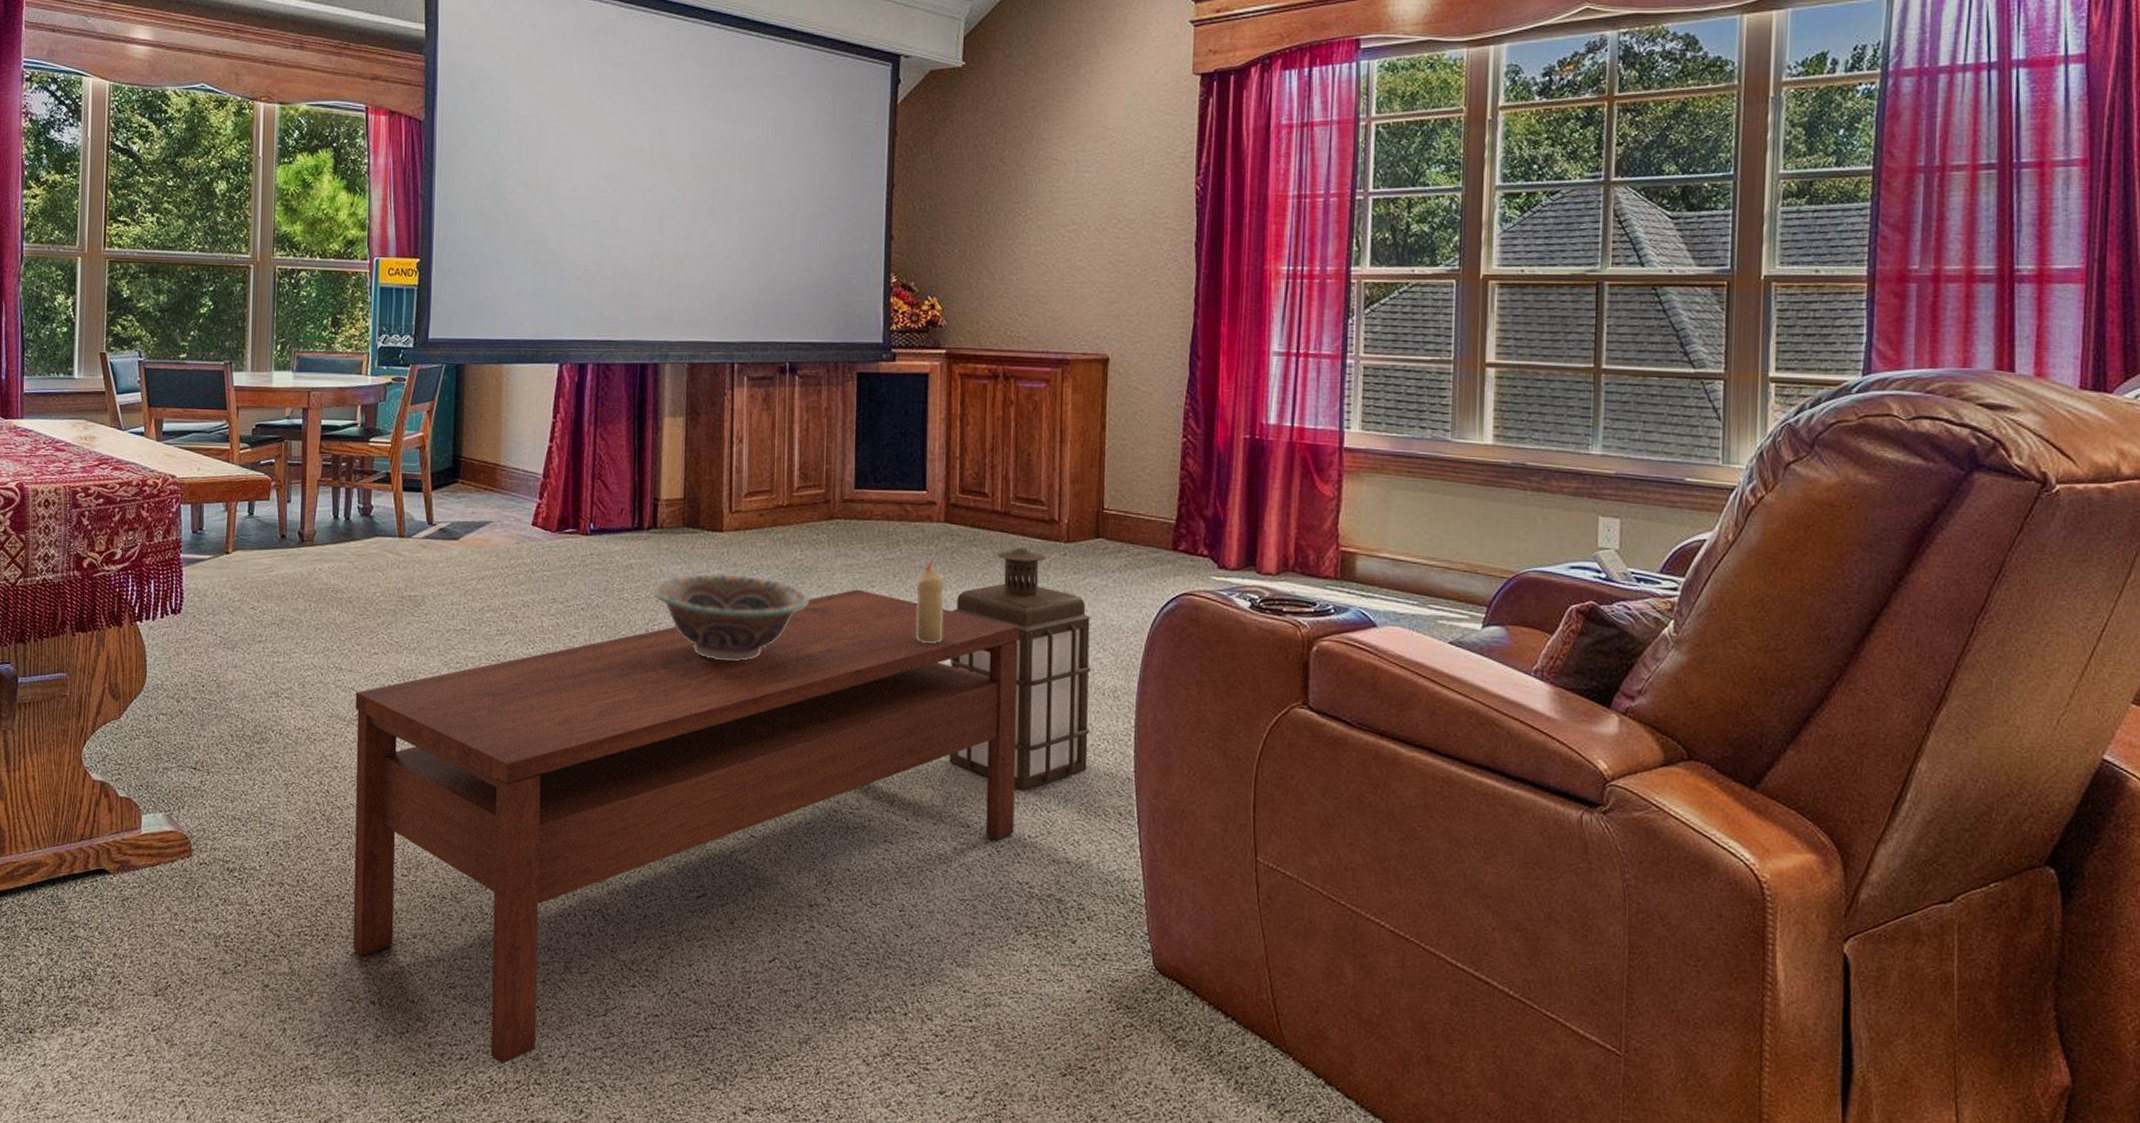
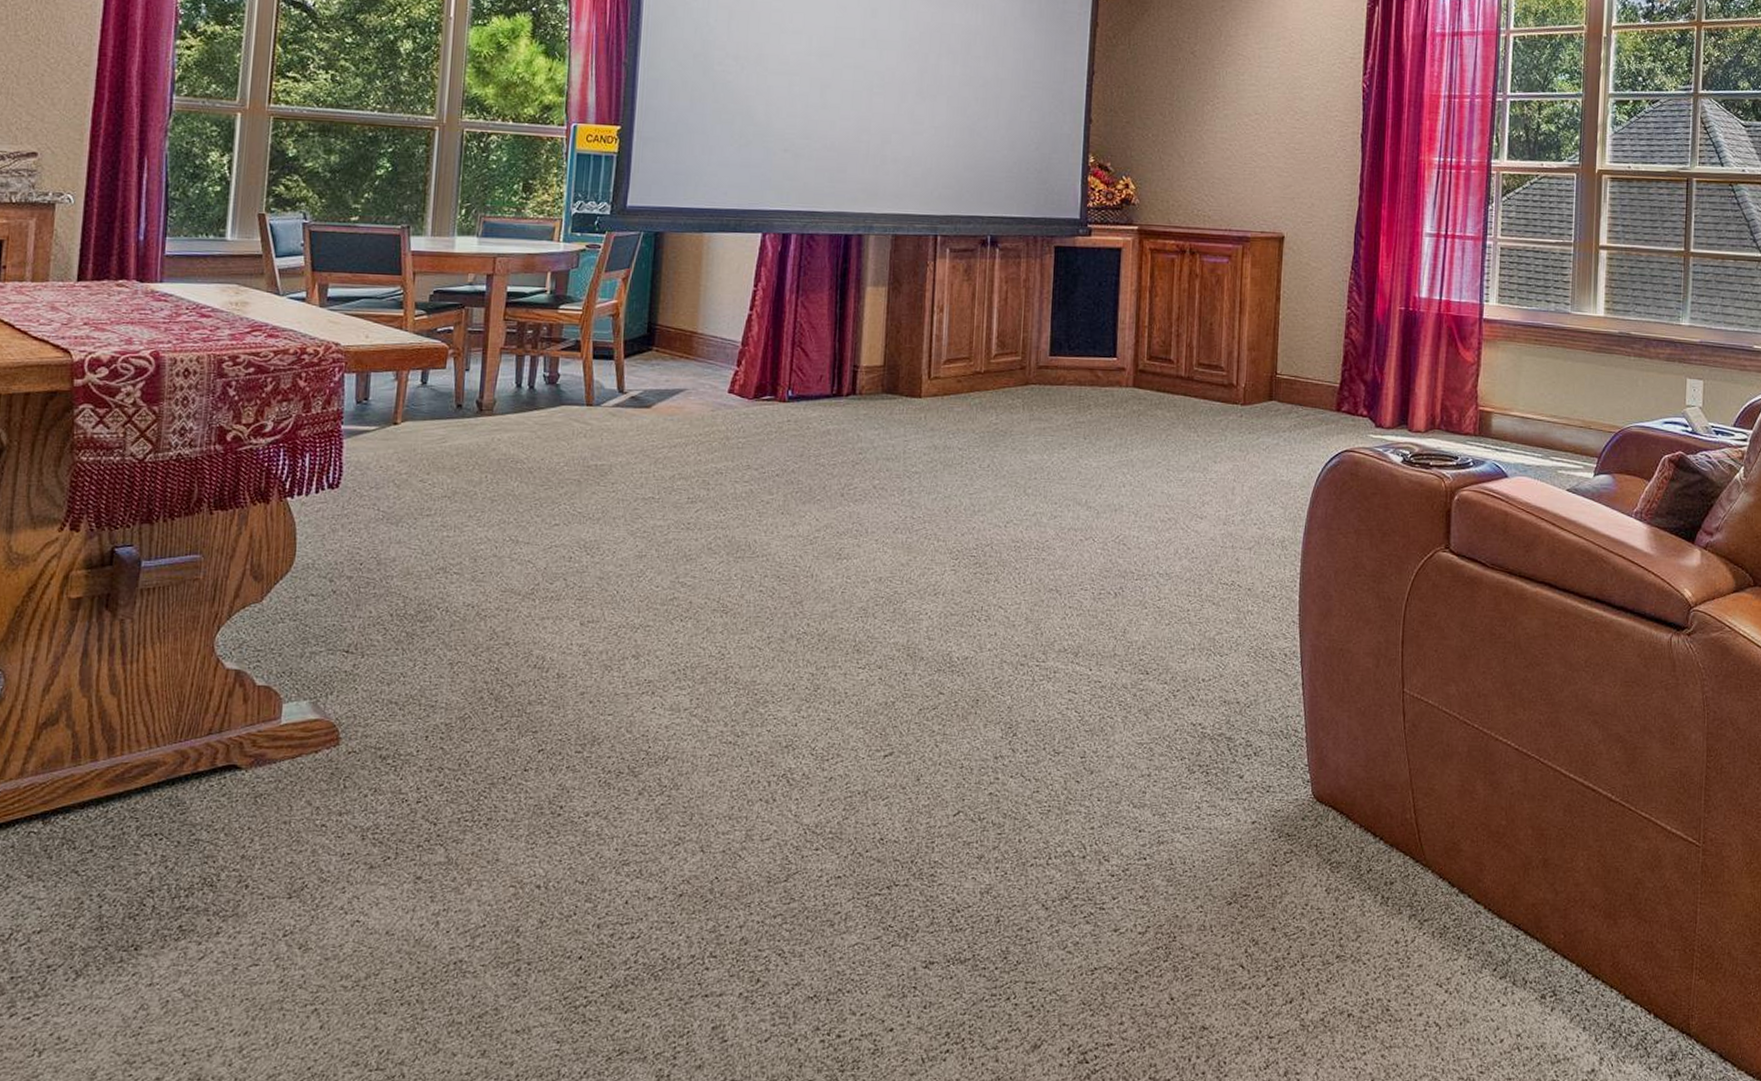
coffee table: present [353,589,1020,1064] -> none [519,451,1199,939]
decorative bowl: present [654,573,809,661] -> none [850,438,1003,523]
candle: present [916,561,945,643] -> none [1104,423,1131,501]
lantern: present [949,547,1092,791] -> none [1131,410,1263,638]

